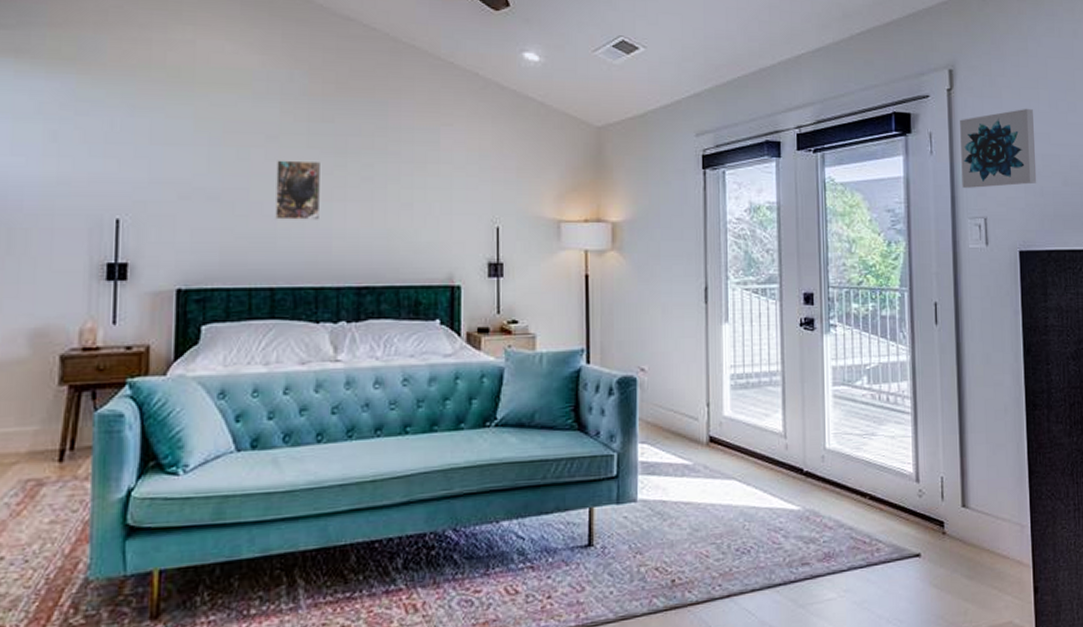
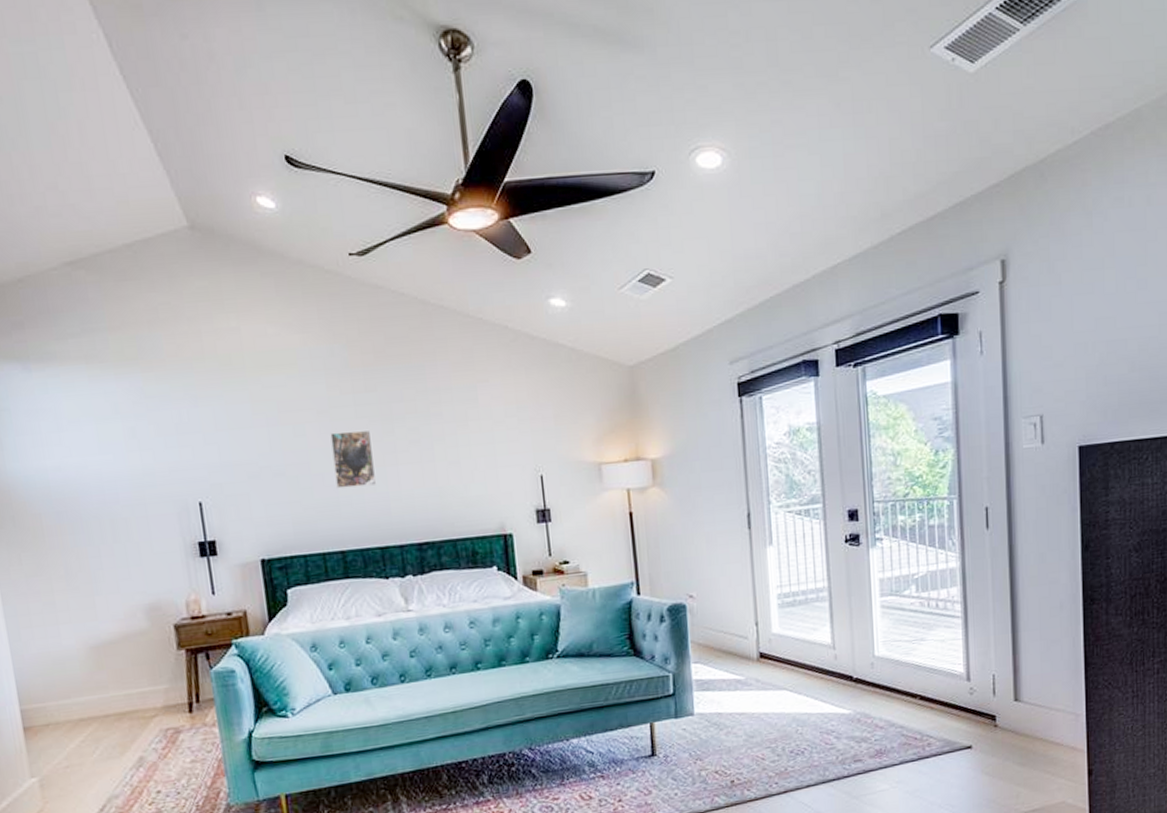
wall art: present [960,108,1037,188] -> none [1013,291,1100,386]

